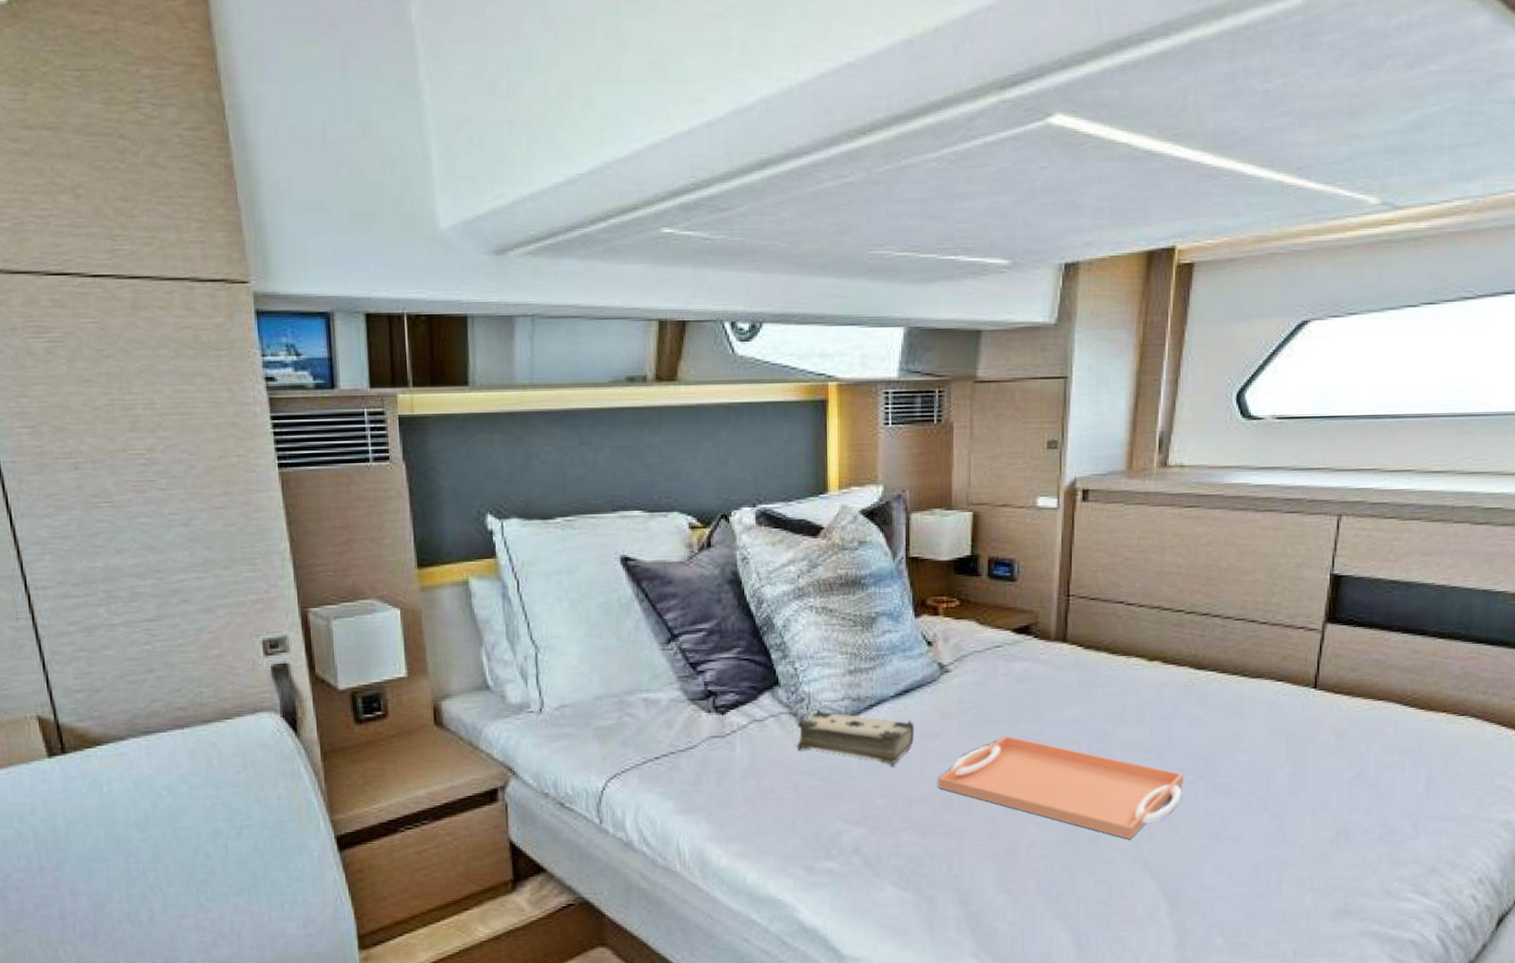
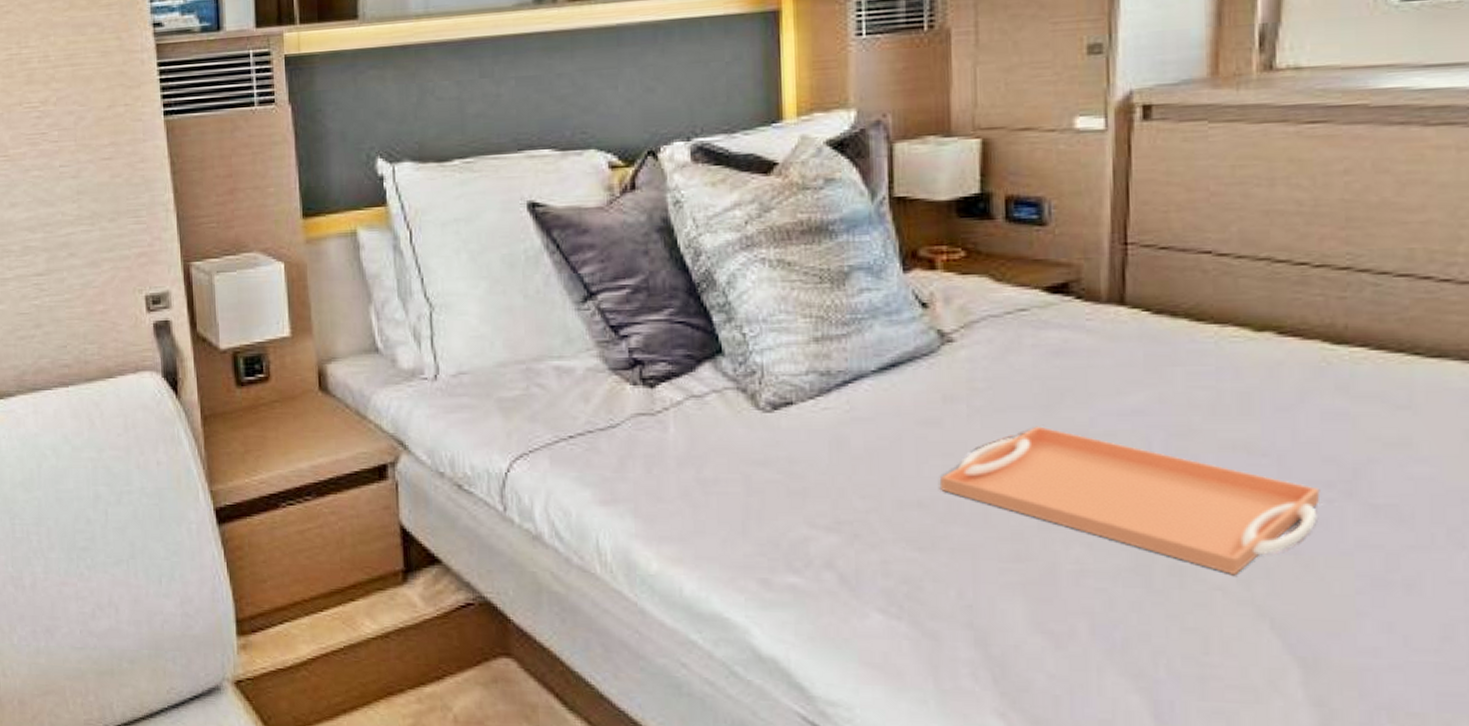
book: present [796,710,915,766] -> none [746,386,906,460]

